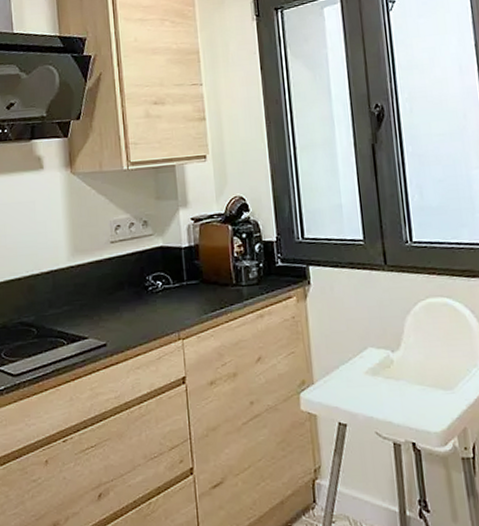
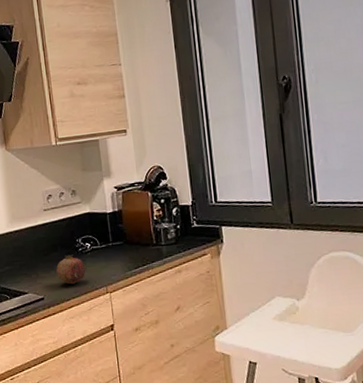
fruit: none [122,294,156,329] -> present [56,254,86,285]

